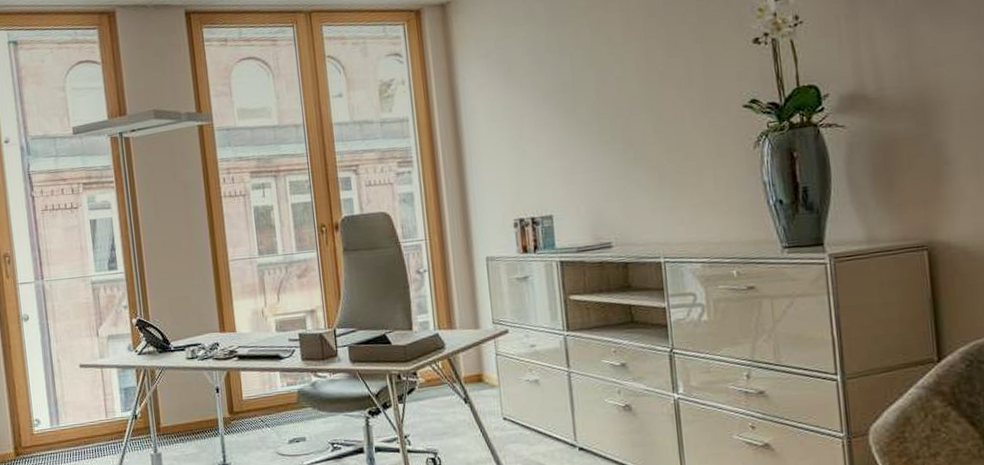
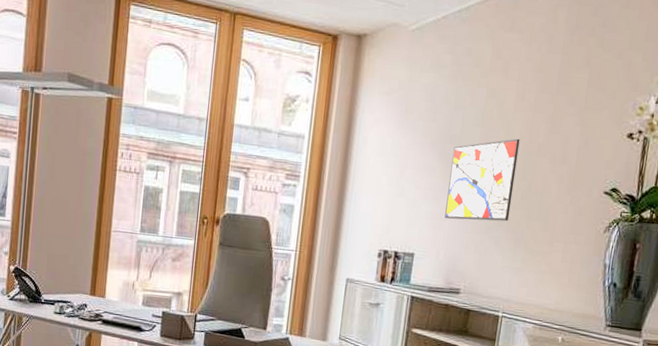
wall art: none [568,70,647,172] -> present [444,138,520,222]

